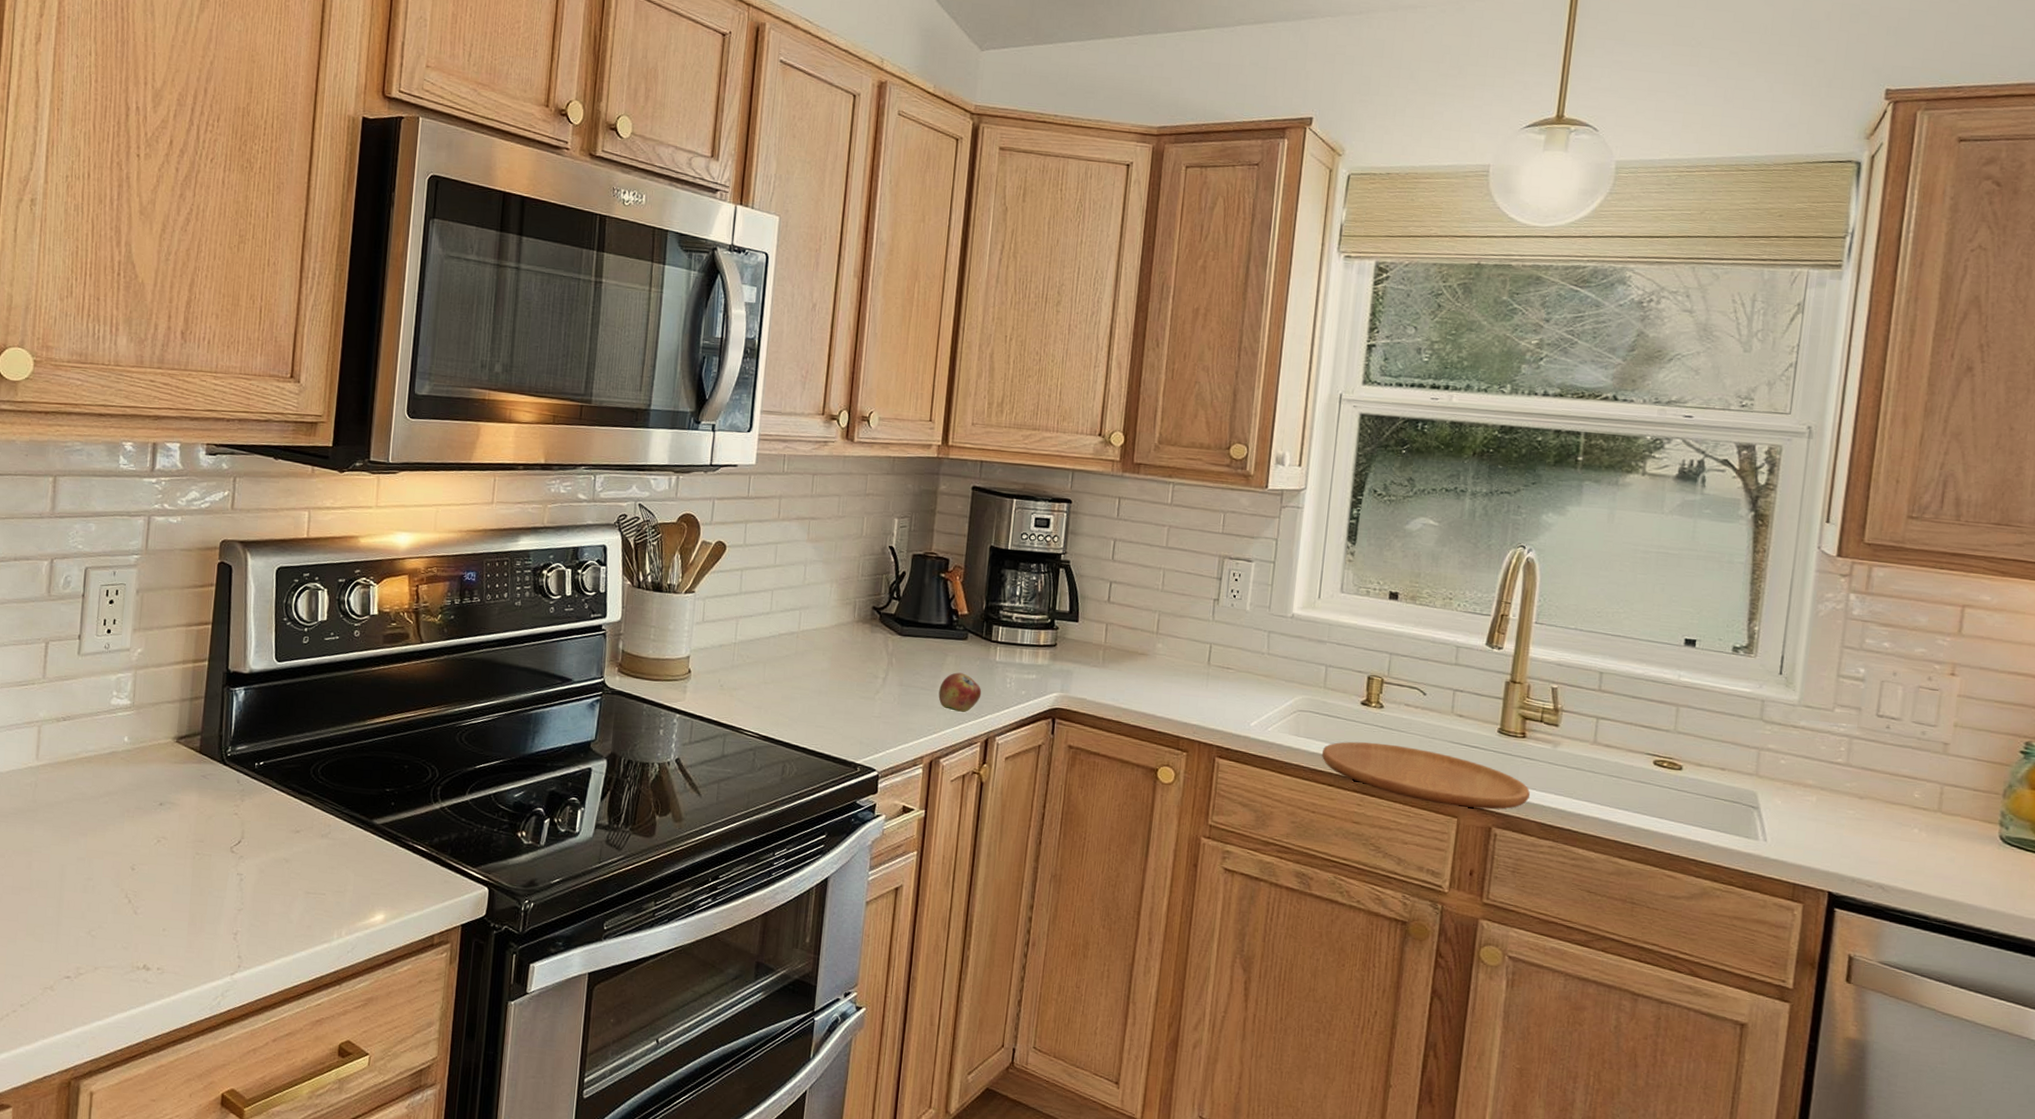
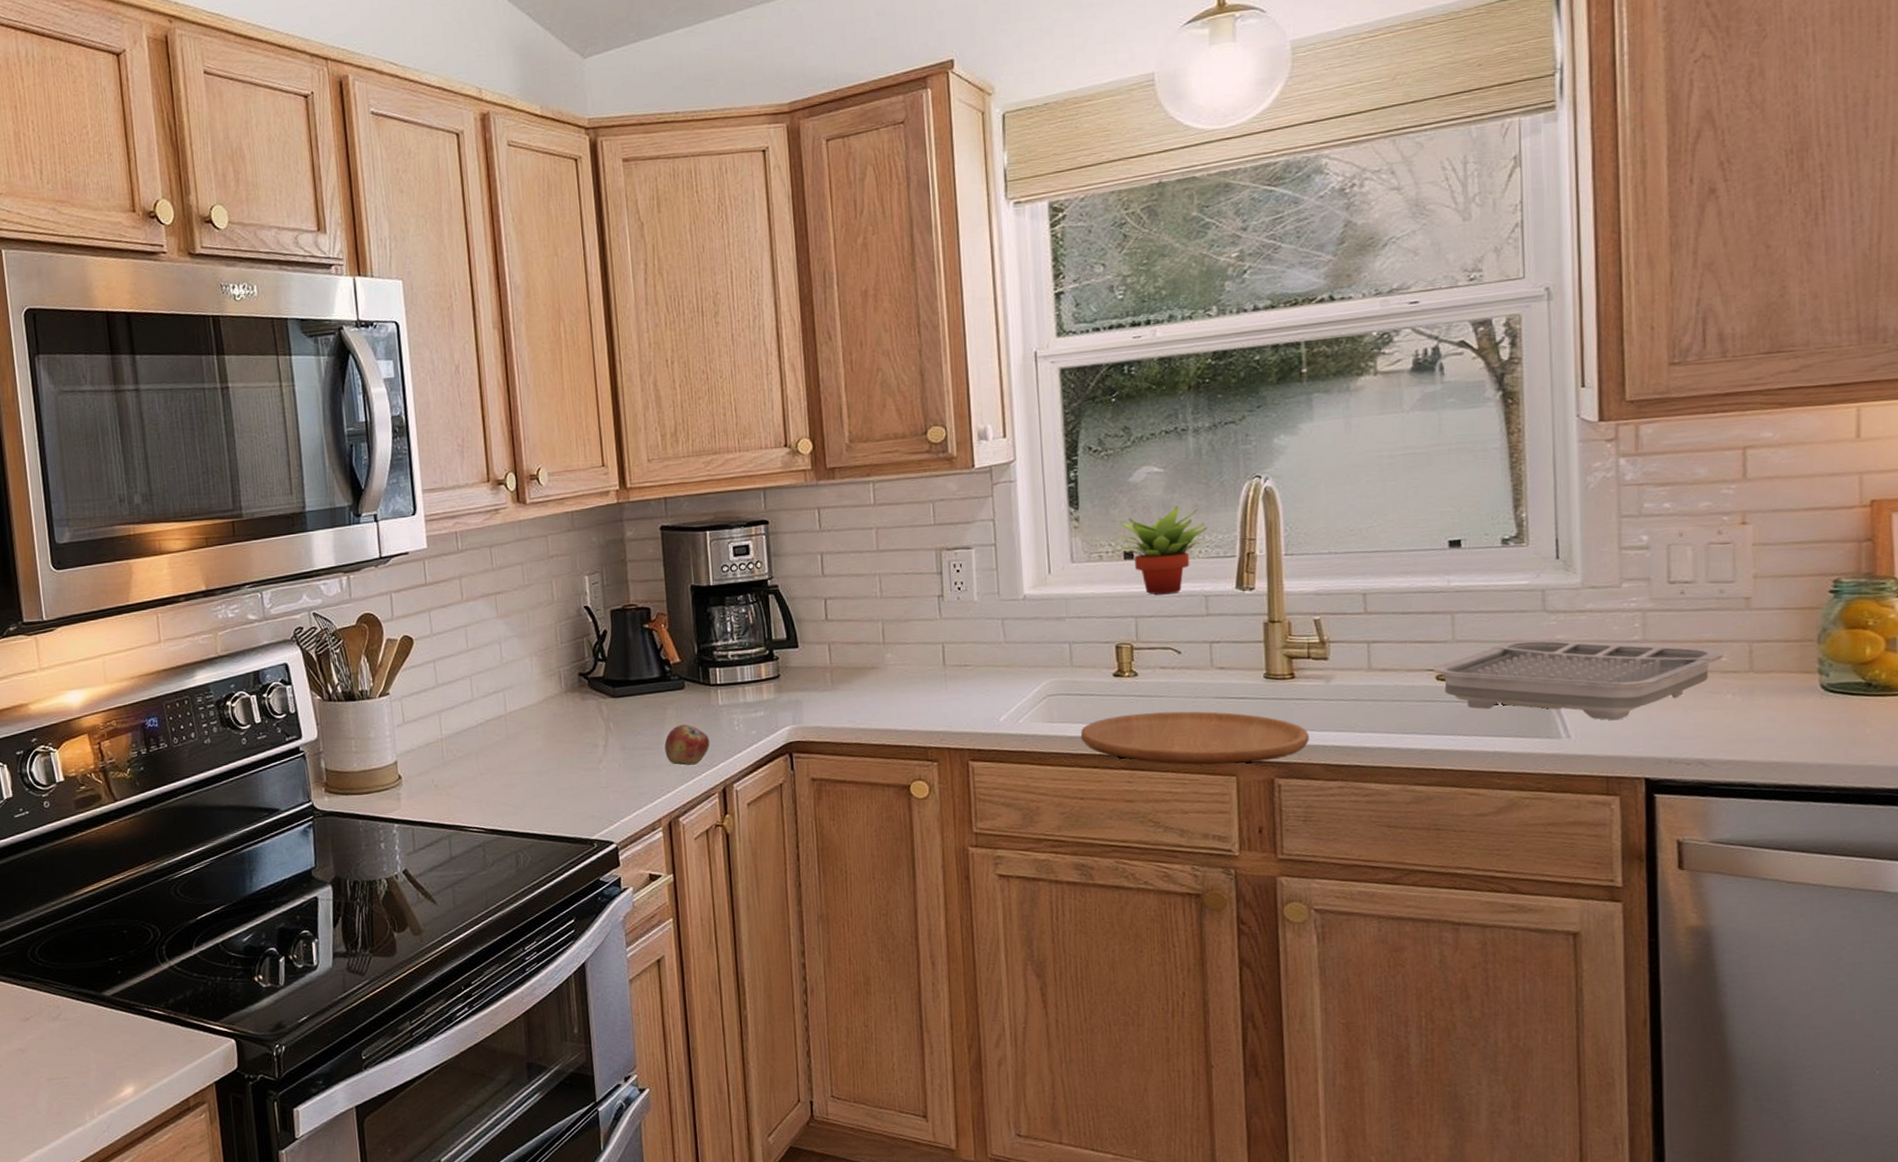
succulent plant: none [1381,559,1471,639] -> present [1114,506,1212,595]
dish rack: none [1651,742,1917,833] -> present [1432,640,1724,721]

